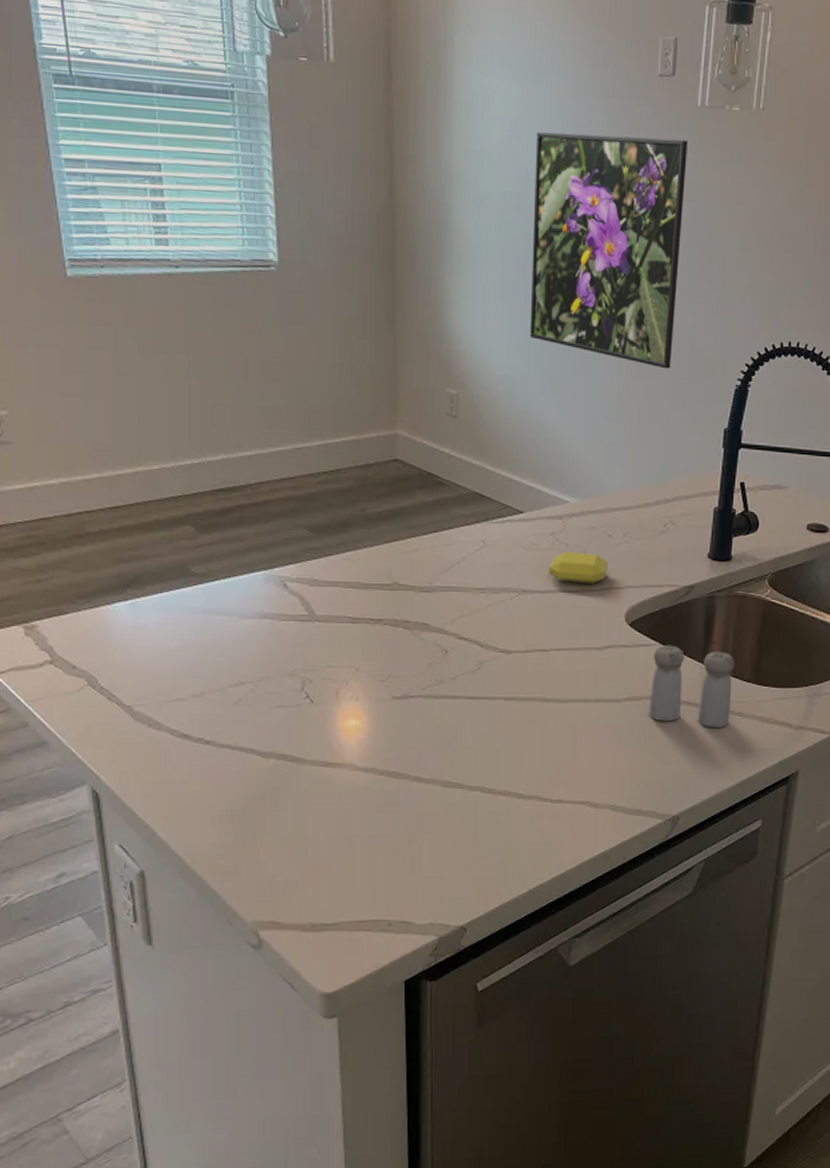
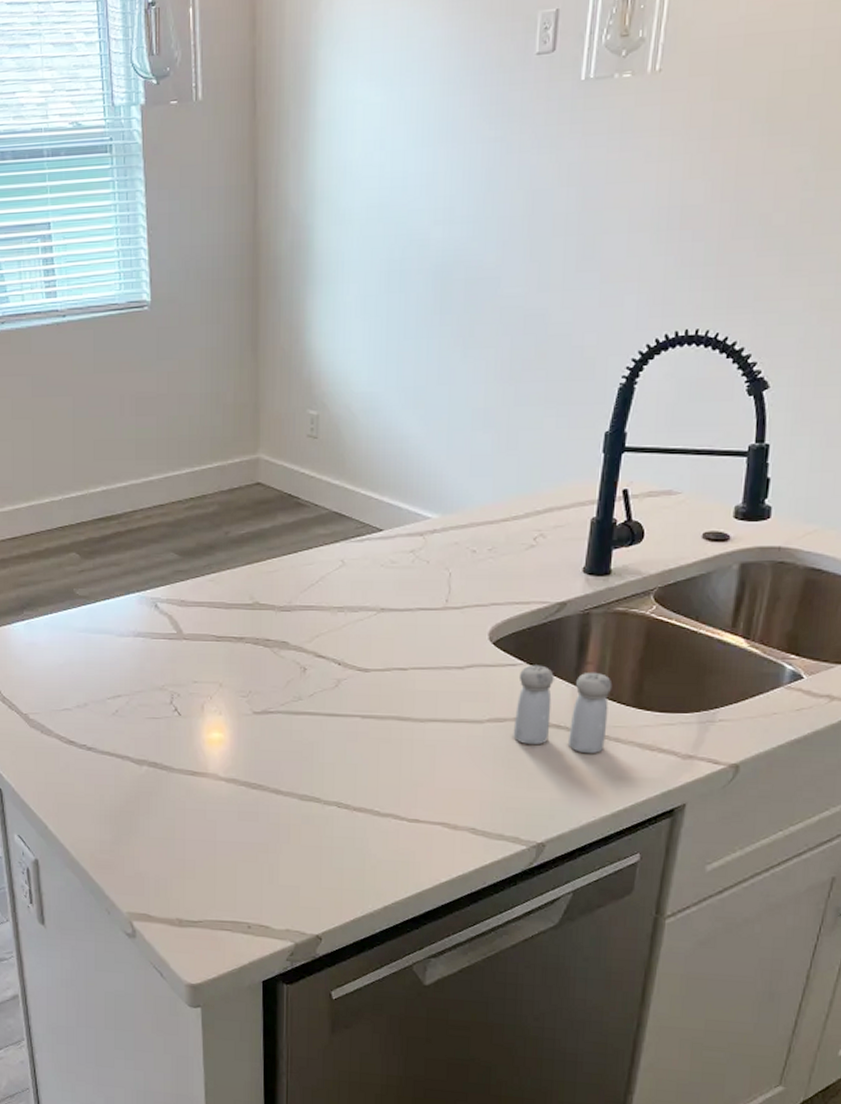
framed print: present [529,132,689,369] -> none [391,120,570,372]
soap bar: present [549,551,608,585] -> none [408,568,471,602]

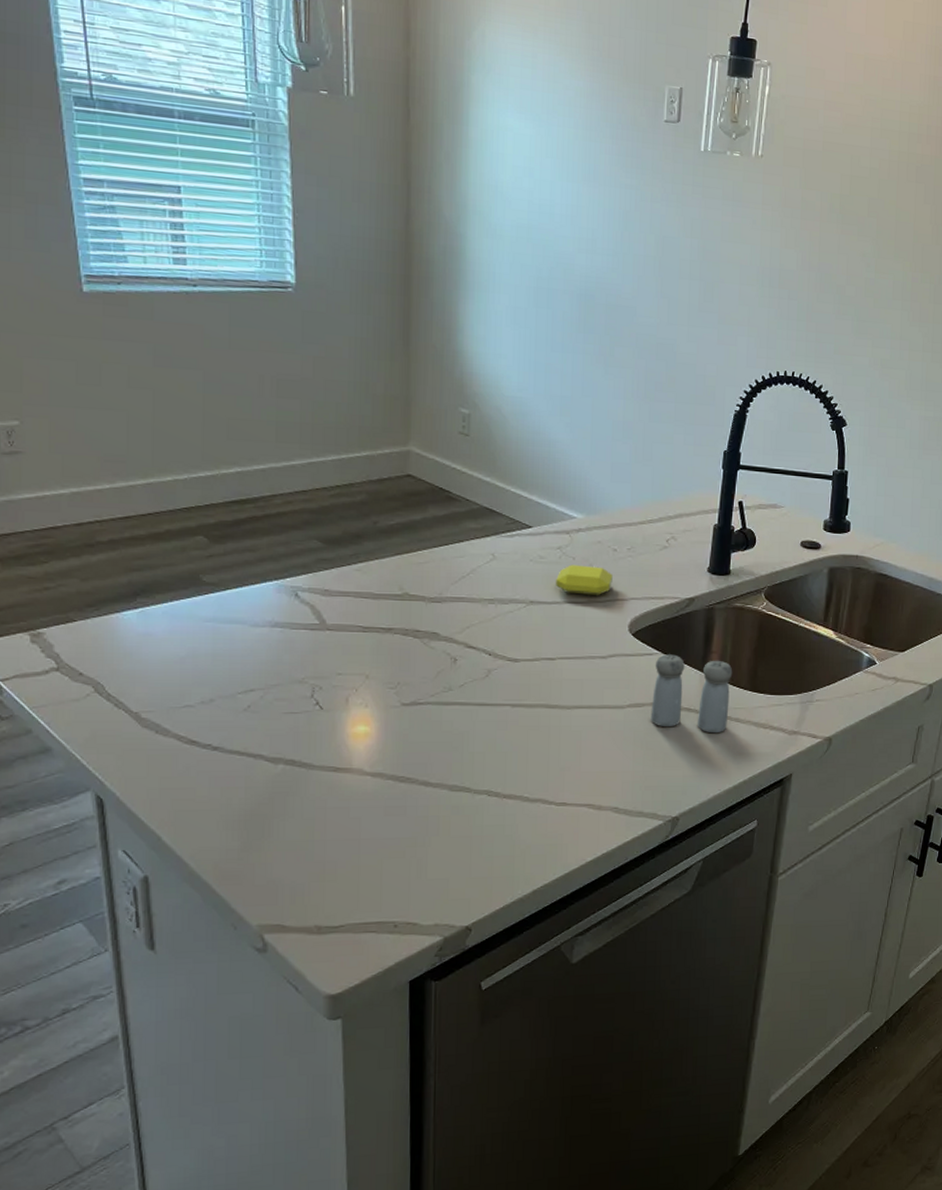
soap bar: none [408,568,471,602] -> present [556,564,613,596]

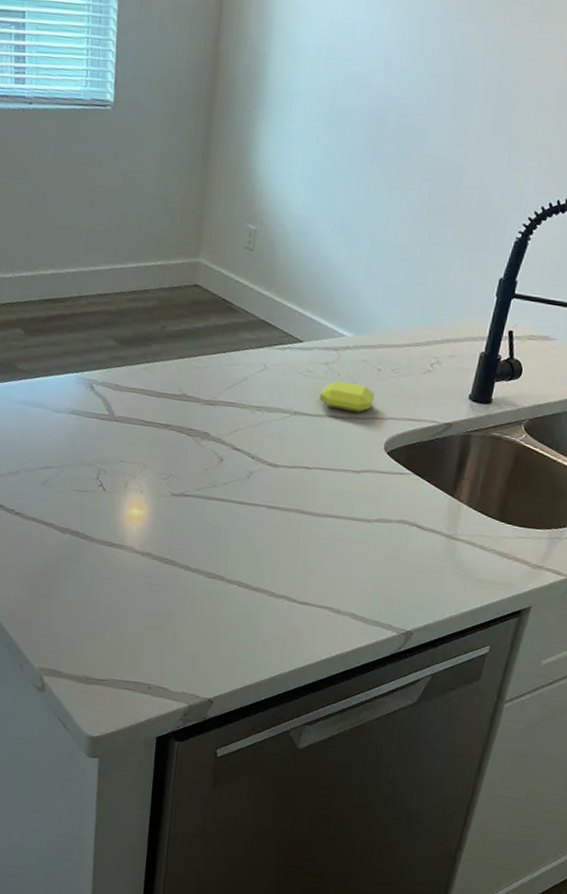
salt and pepper shaker: present [650,654,733,734] -> none [396,475,483,558]

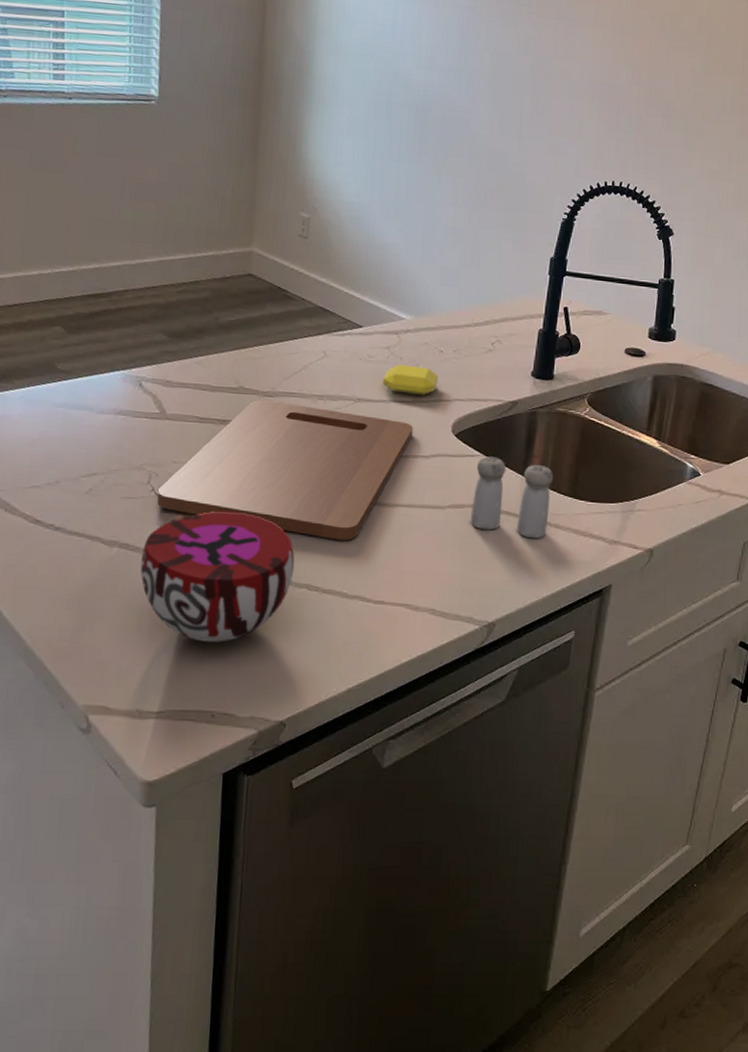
decorative bowl: none [89,508,228,626] -> present [140,511,295,642]
cutting board: none [105,407,347,545] -> present [157,399,413,541]
salt and pepper shaker: none [396,475,483,558] -> present [470,456,554,539]

